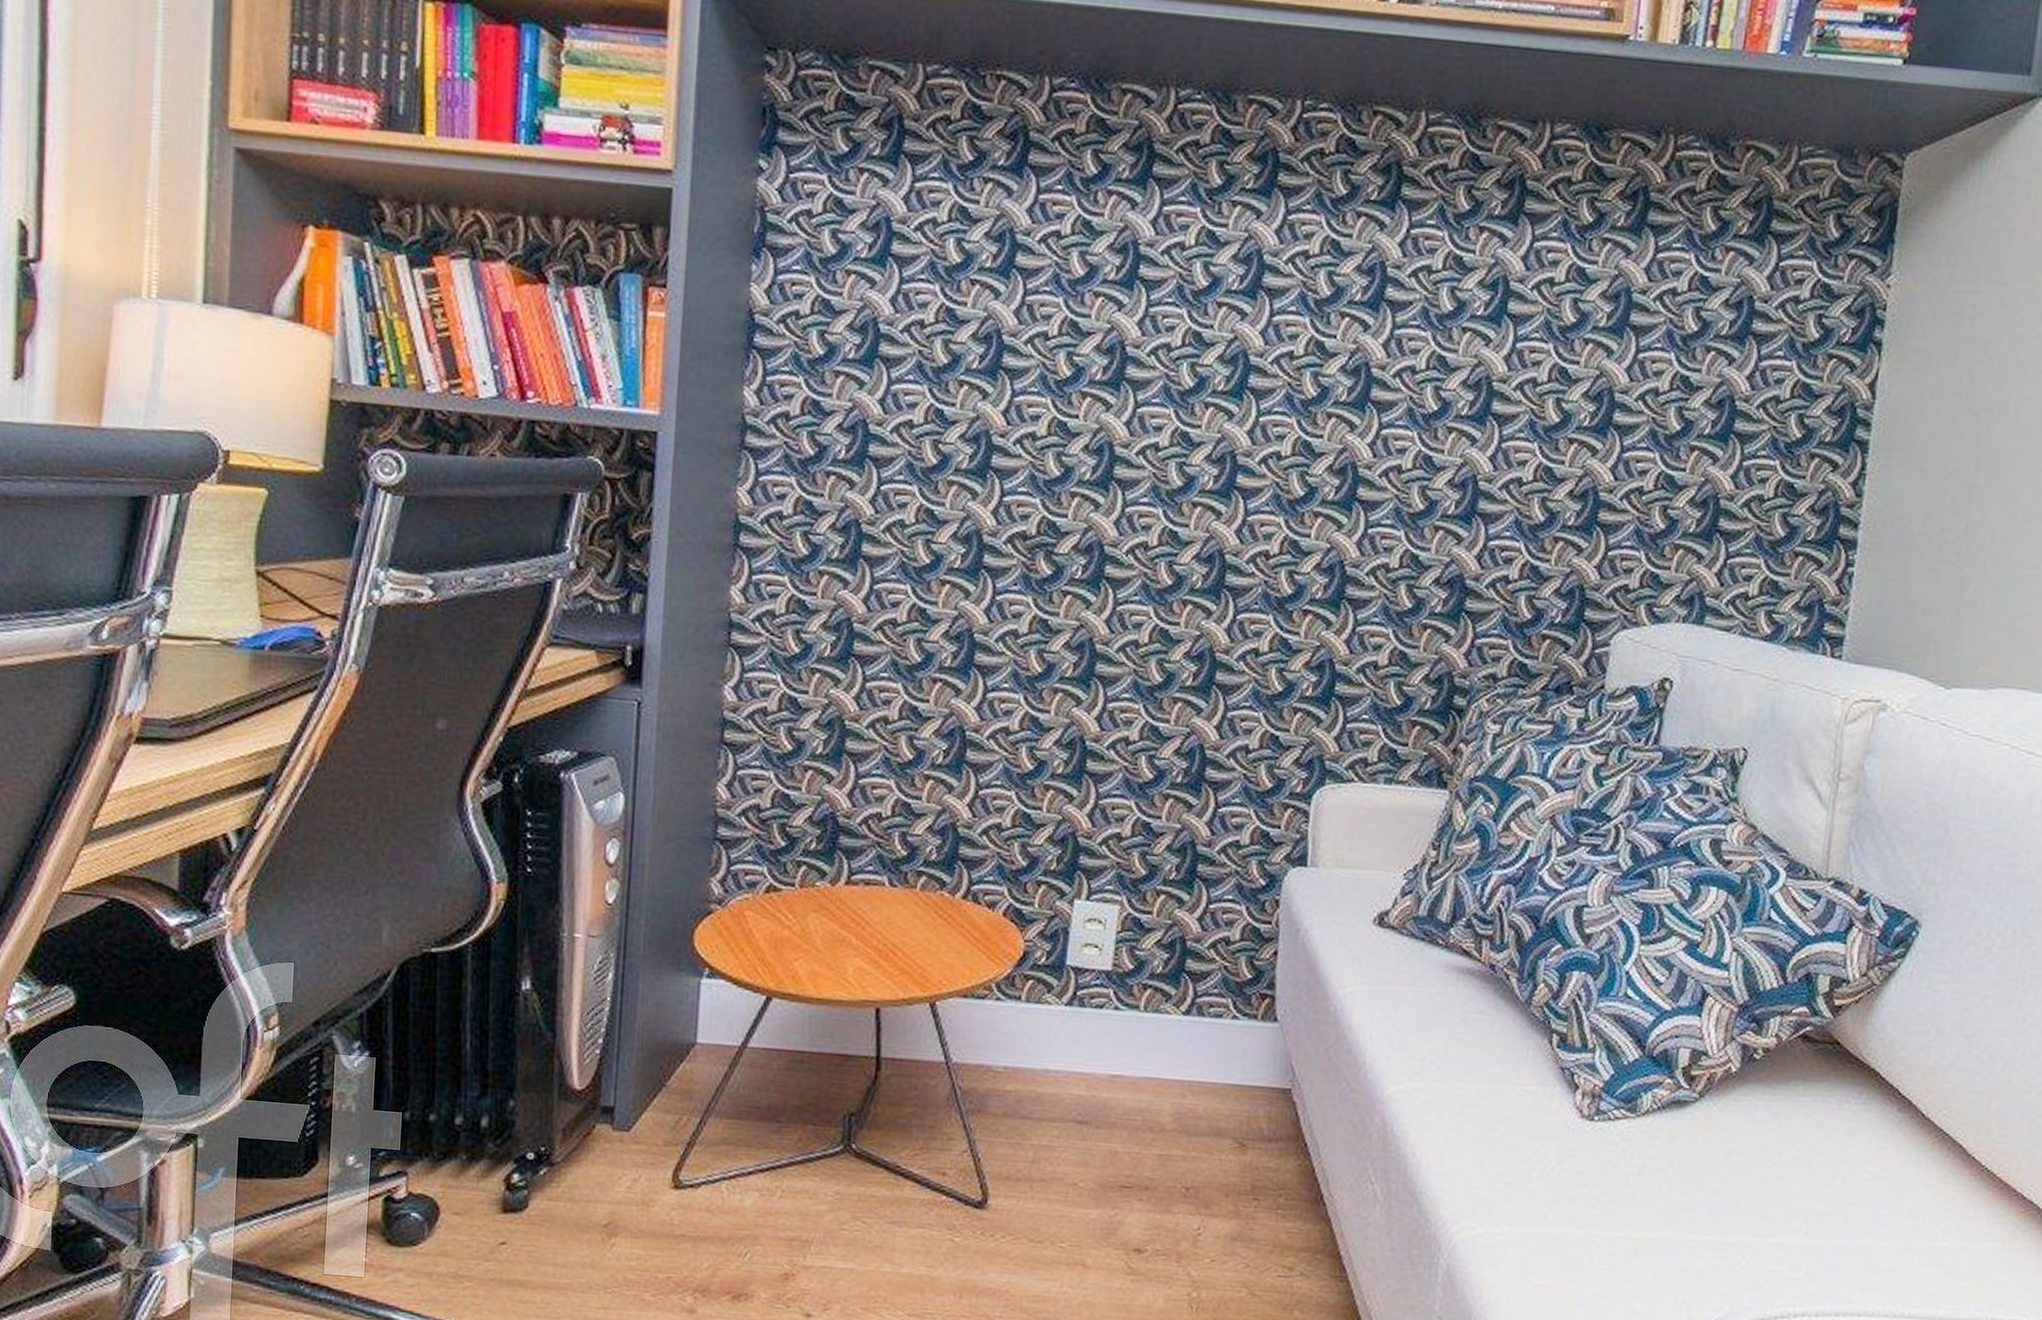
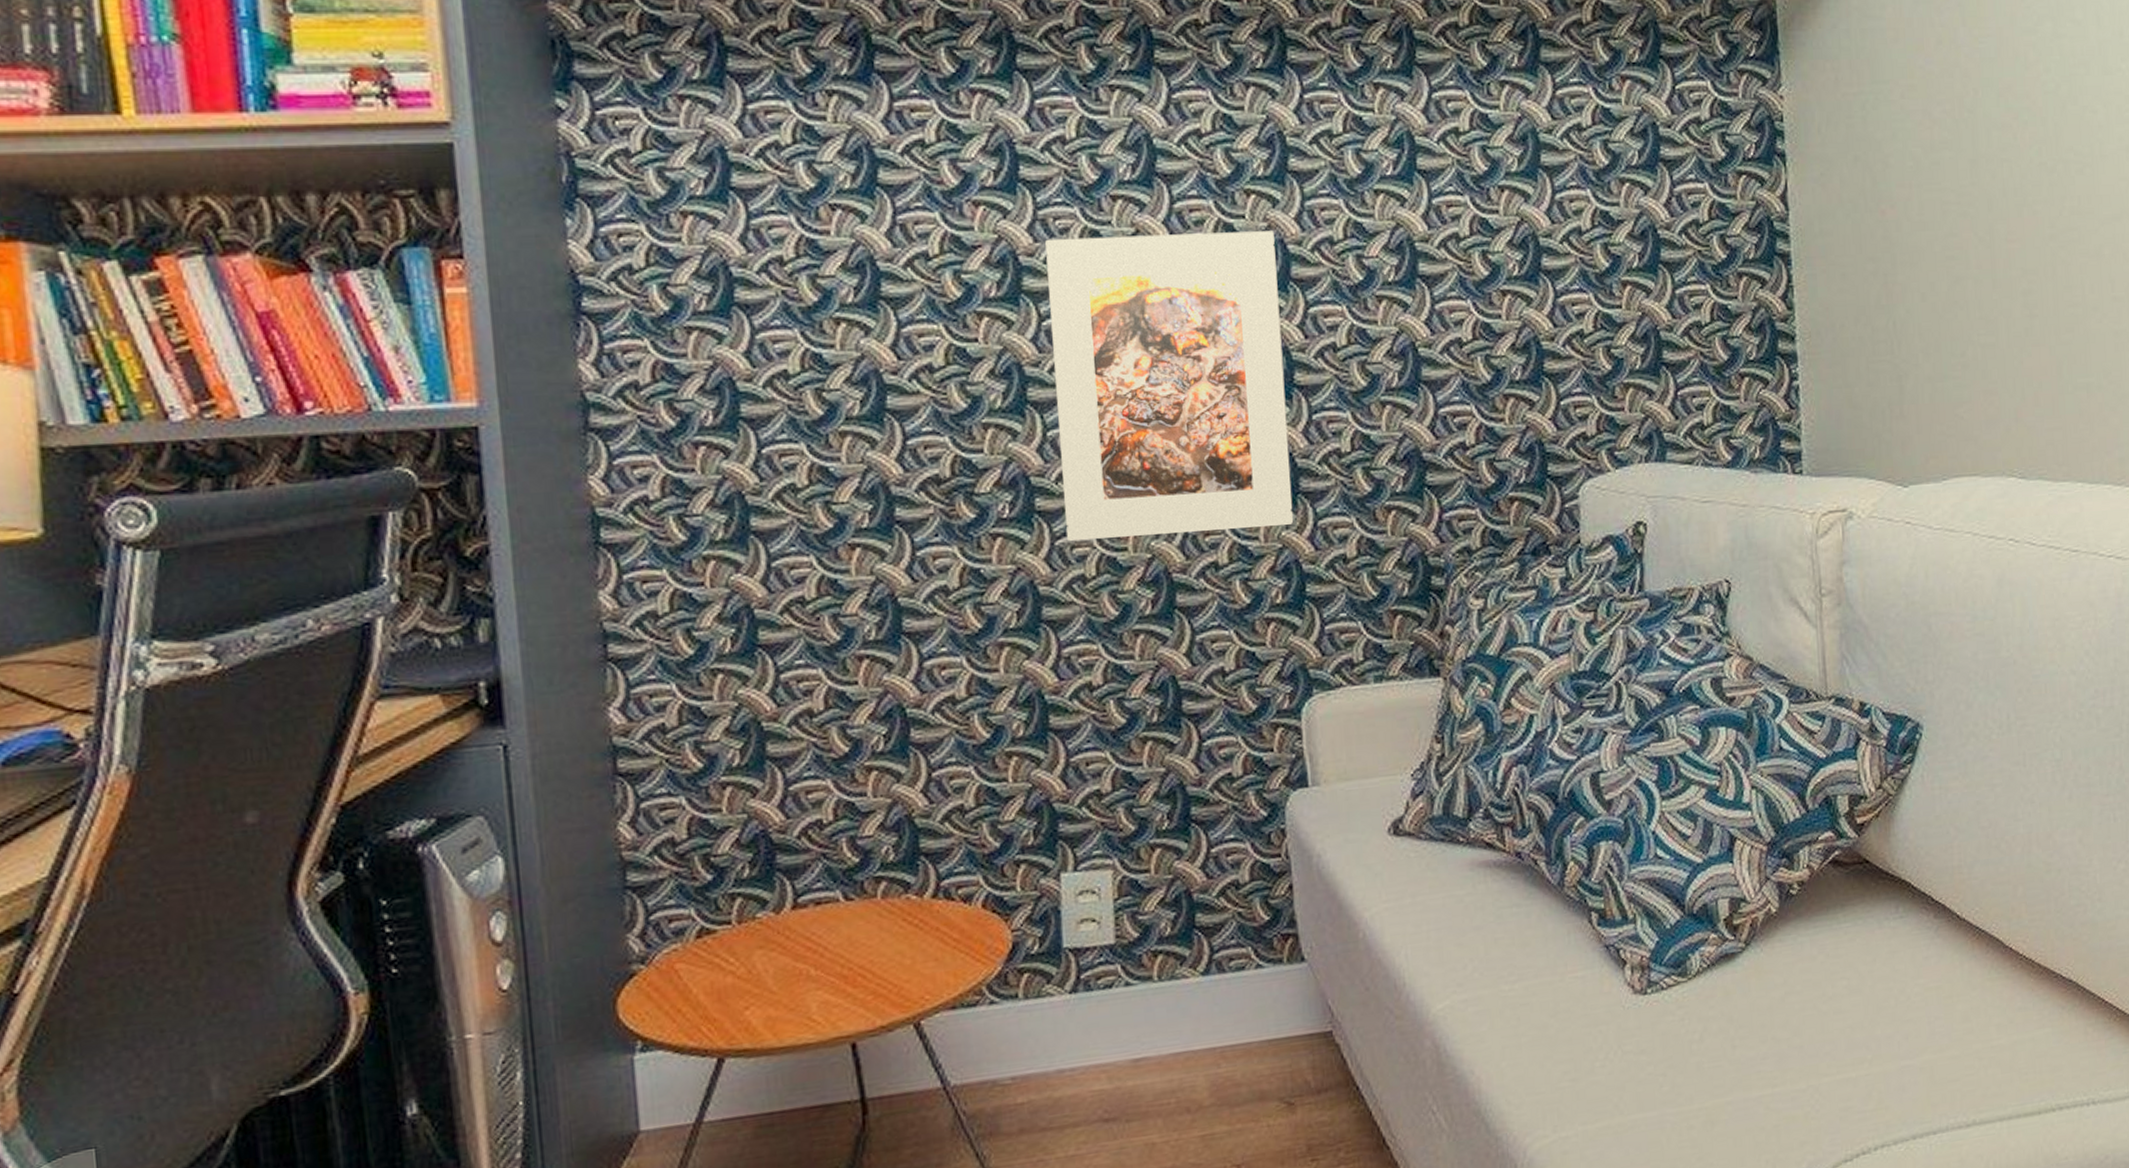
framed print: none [1128,334,1361,627] -> present [1045,231,1294,541]

